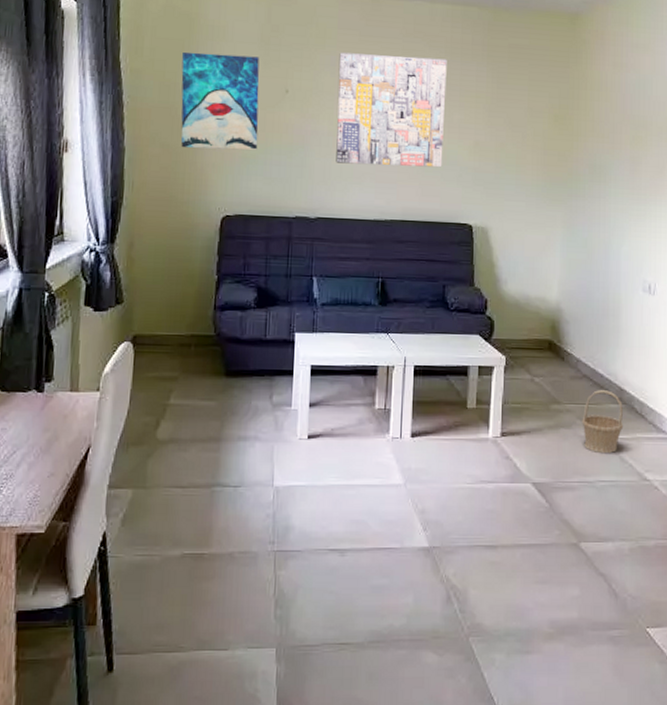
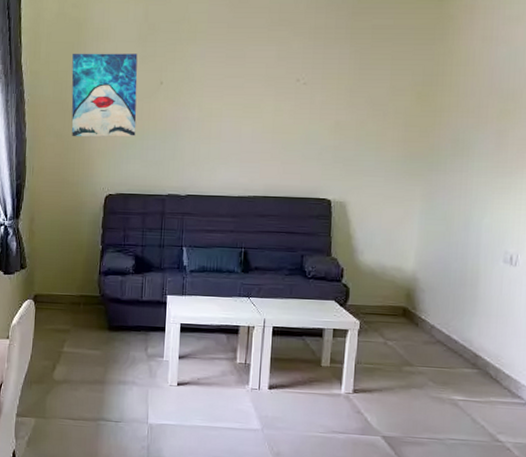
wall art: present [336,52,447,168] -> none [204,44,311,147]
basket: present [582,390,624,454] -> none [434,355,477,415]

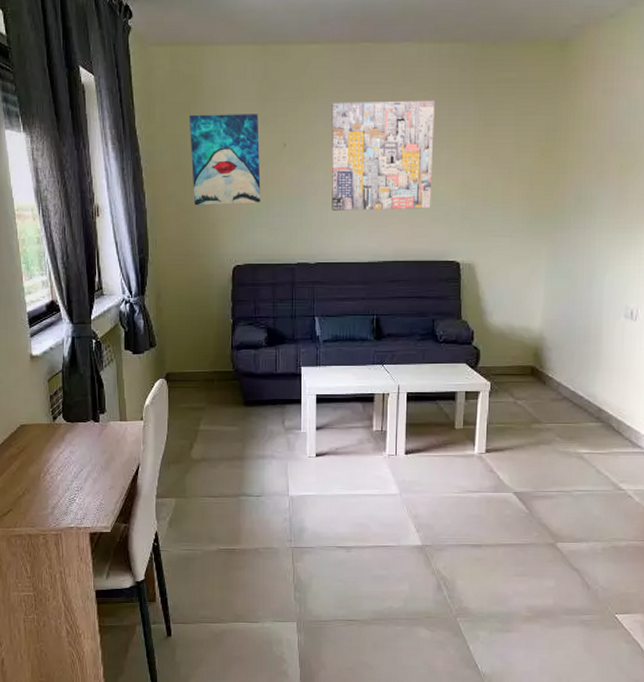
wall art: none [204,44,311,147] -> present [331,100,435,211]

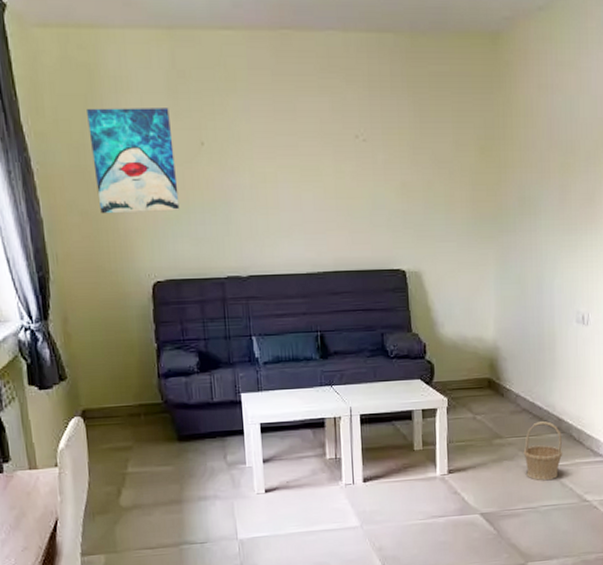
wall art: present [331,100,435,211] -> none [252,94,370,217]
basket: none [561,410,601,467] -> present [523,421,563,481]

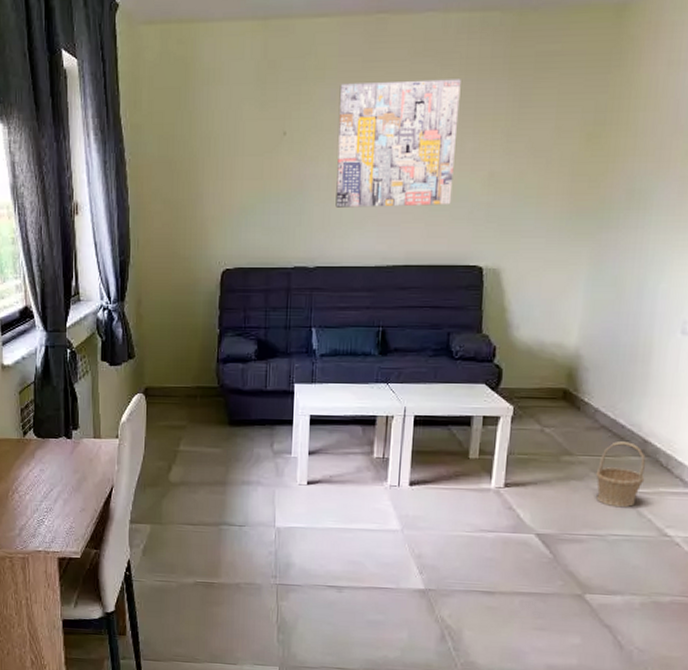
wall art: present [87,108,180,214] -> none [179,98,256,203]
wall art: none [252,94,370,217] -> present [335,79,461,208]

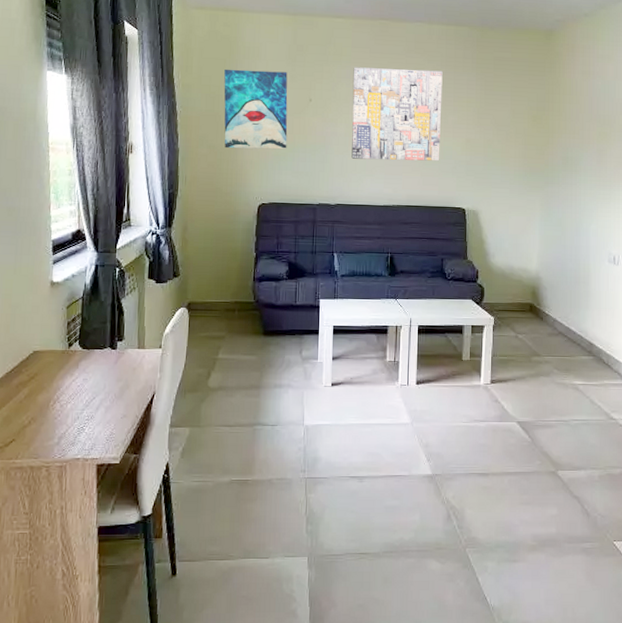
wall art: none [179,98,256,203] -> present [224,69,288,150]
basket: present [596,441,646,508] -> none [558,345,593,398]

